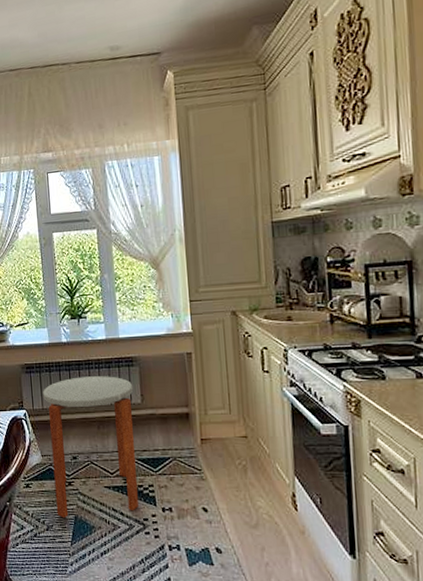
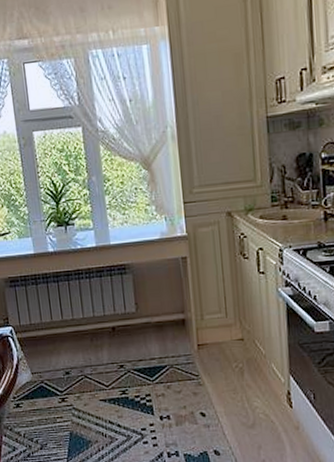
side table: present [43,376,139,518] -> none [30,285,136,436]

